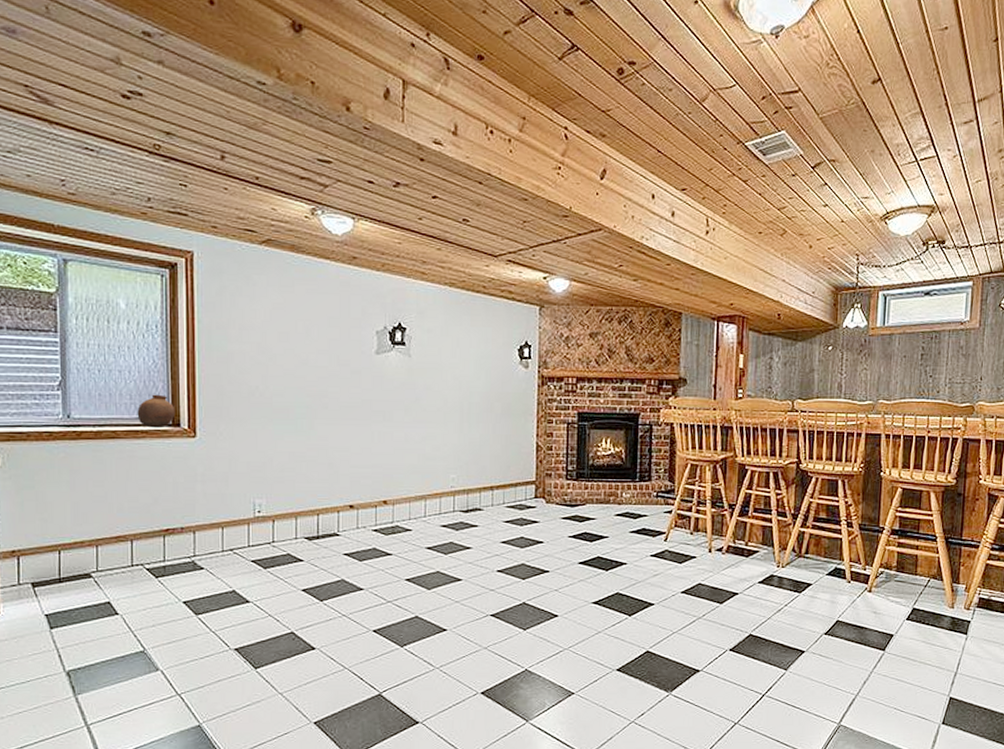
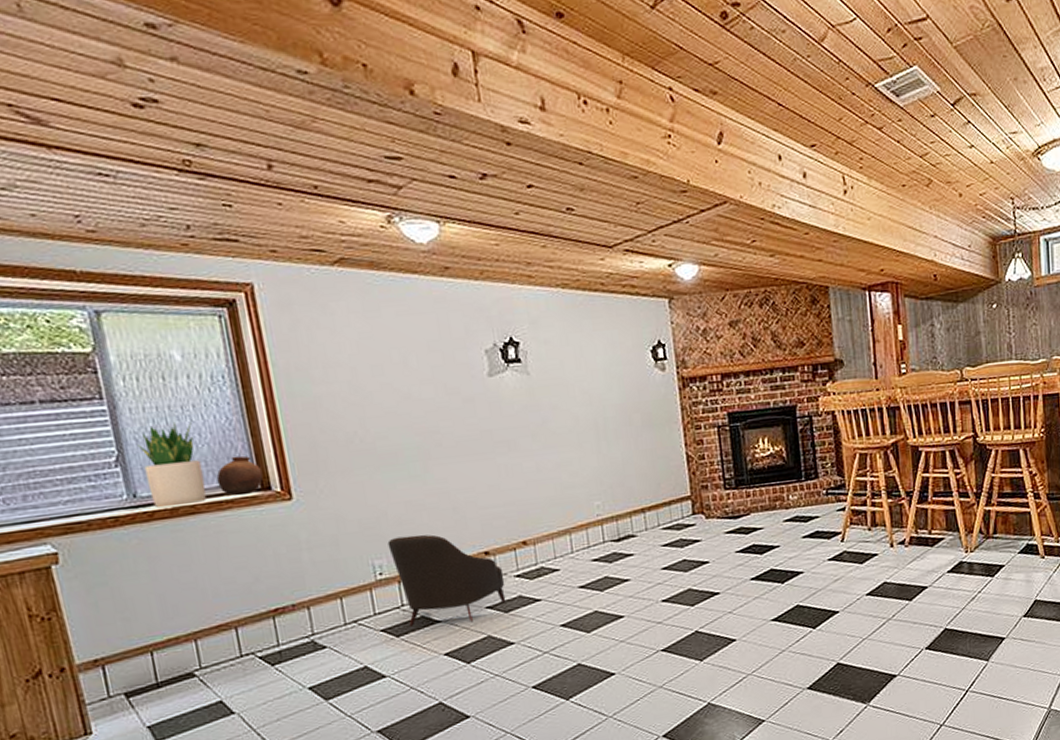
planter: none [78,358,127,430] -> present [138,419,207,509]
leather: none [269,482,363,565] -> present [387,534,506,627]

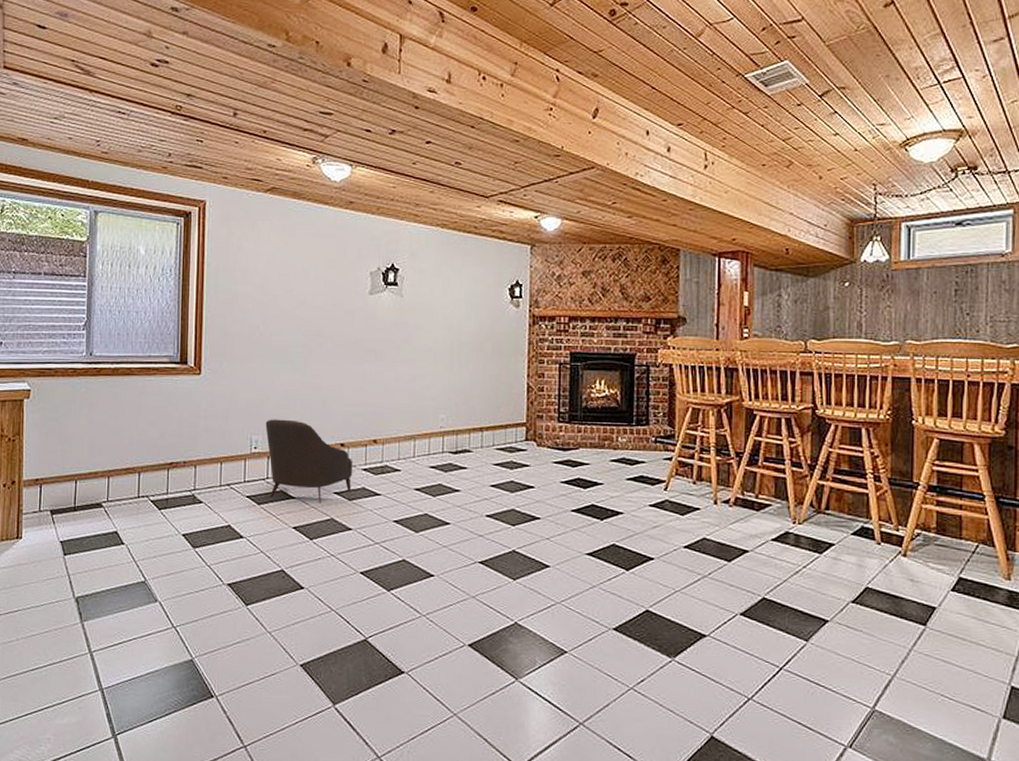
planter: present [138,419,207,509] -> none [101,300,143,367]
pottery: present [216,456,264,496] -> none [150,333,184,366]

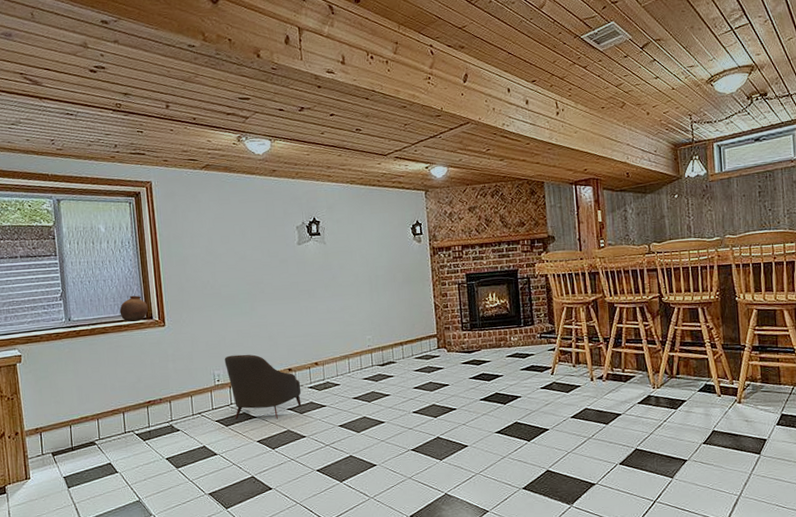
pottery: none [150,333,184,366] -> present [119,295,149,322]

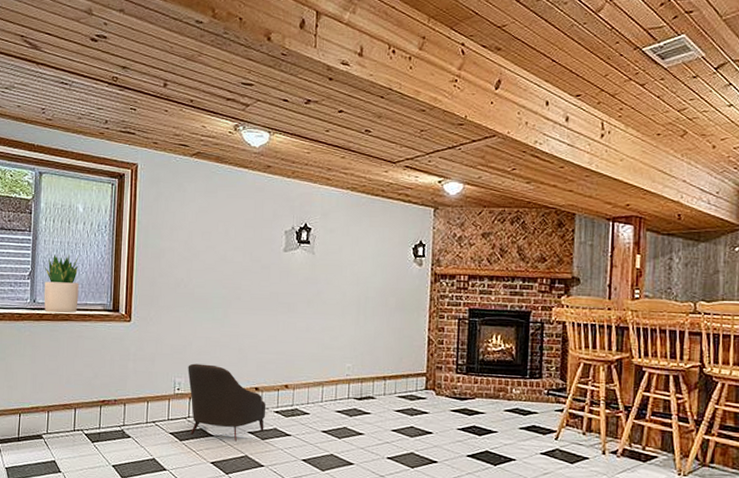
planter: none [74,270,113,329] -> present [44,253,81,314]
pottery: present [119,295,149,322] -> none [86,284,116,313]

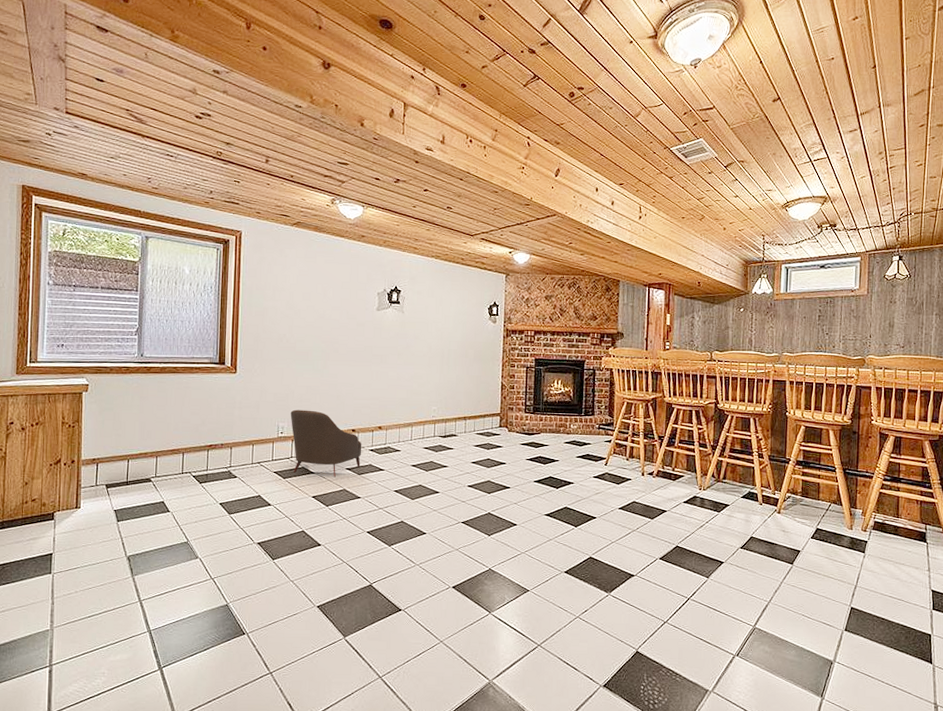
planter: present [44,253,81,314] -> none [151,311,187,367]

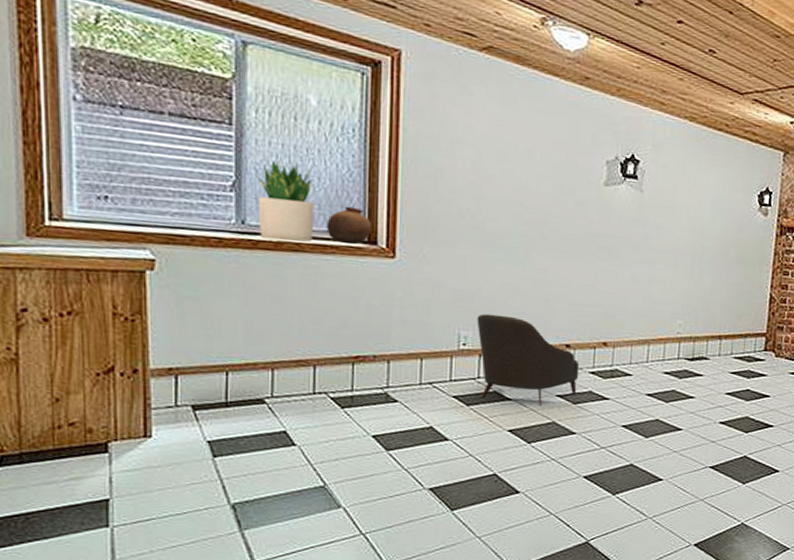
planter: none [151,311,187,367] -> present [257,161,315,242]
pottery: none [193,339,222,366] -> present [326,206,372,245]

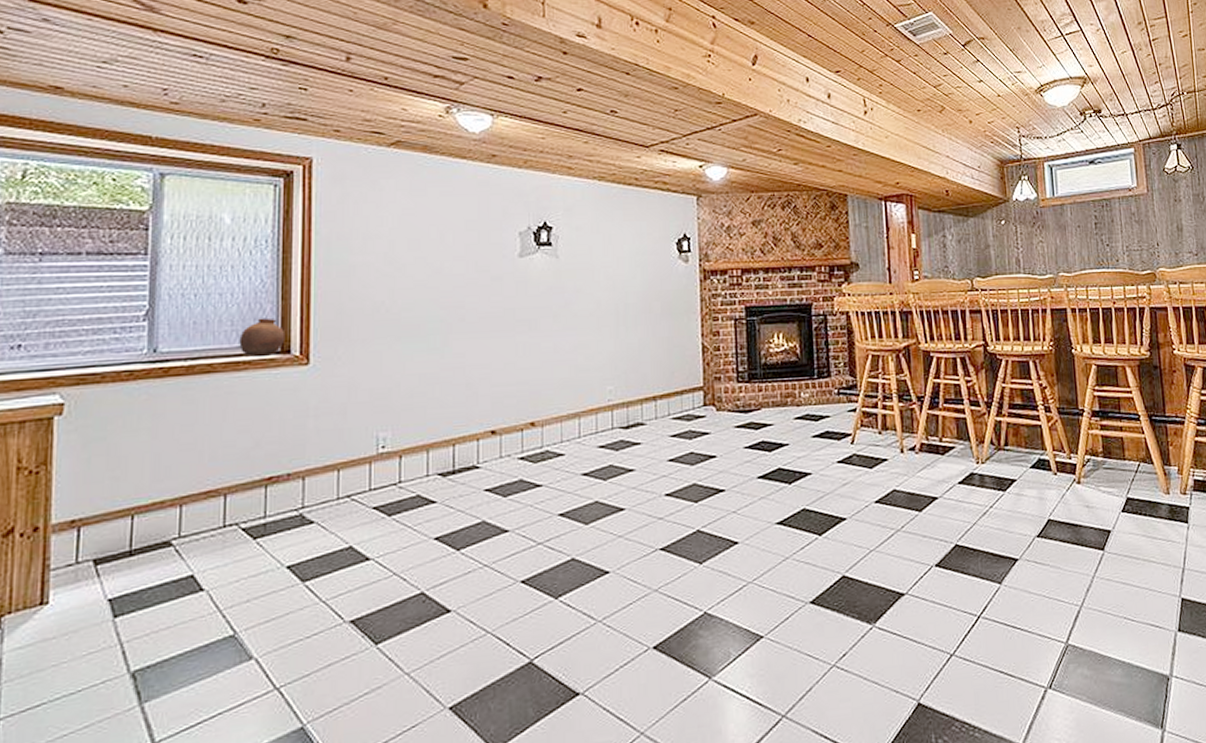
planter: present [257,161,315,242] -> none [170,280,228,365]
leather: present [477,313,580,406] -> none [395,408,508,505]

